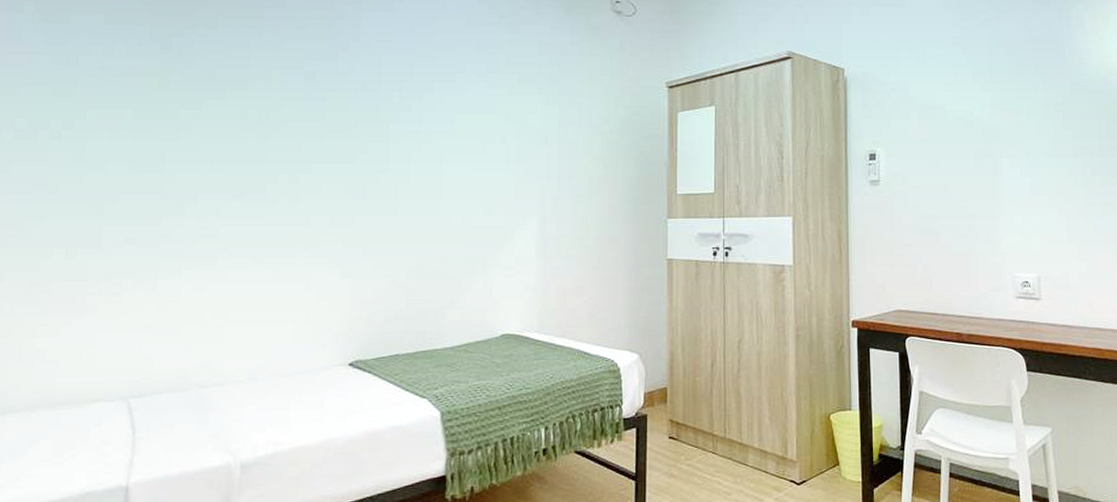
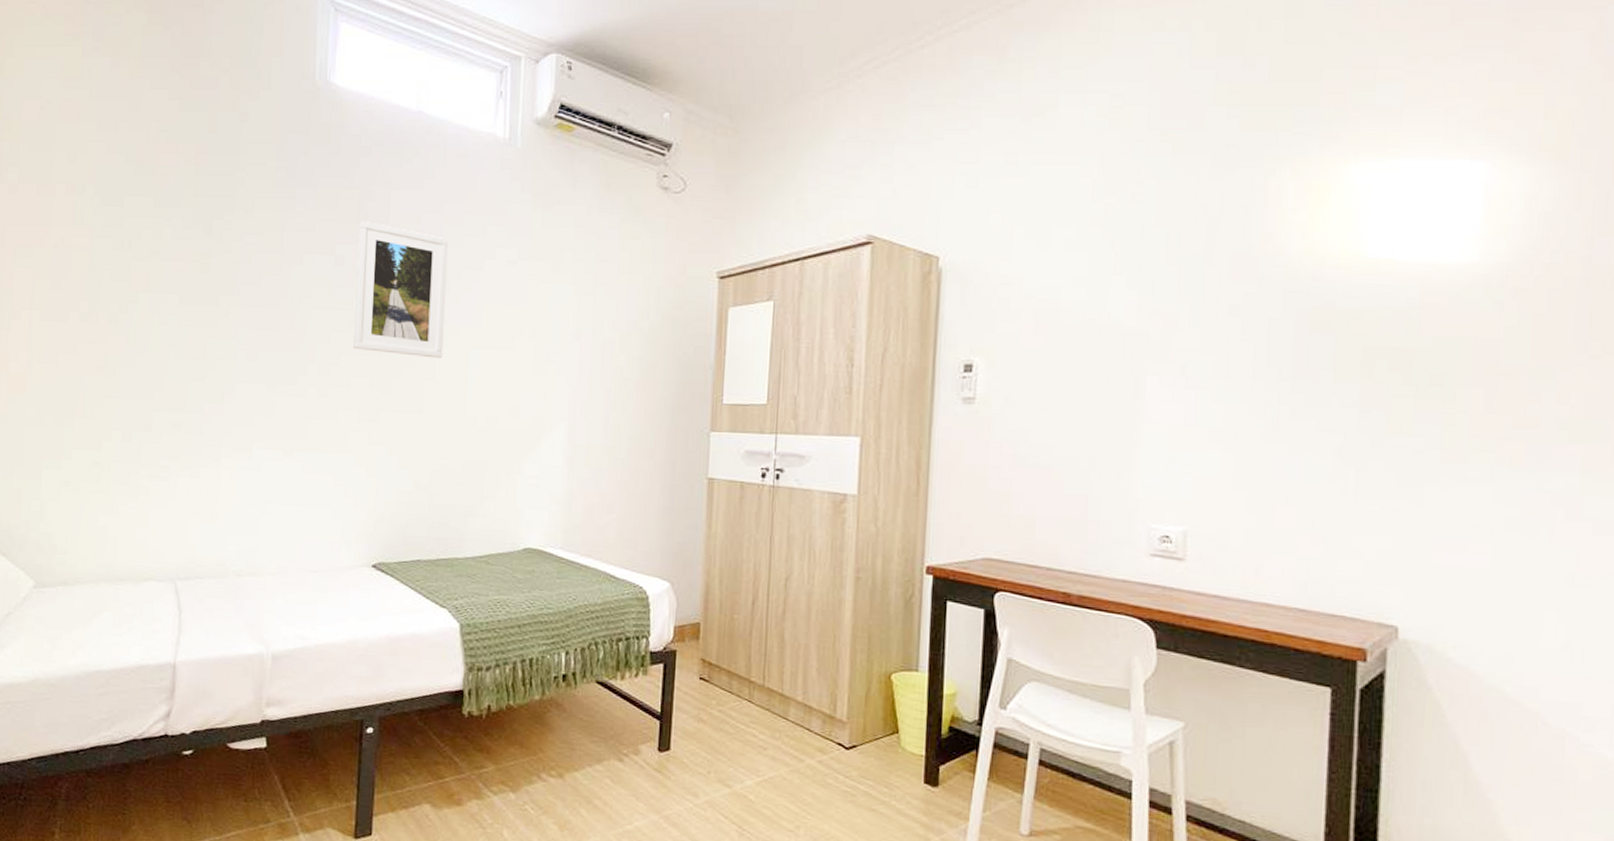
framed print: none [324,38,420,164] -> present [352,220,449,359]

